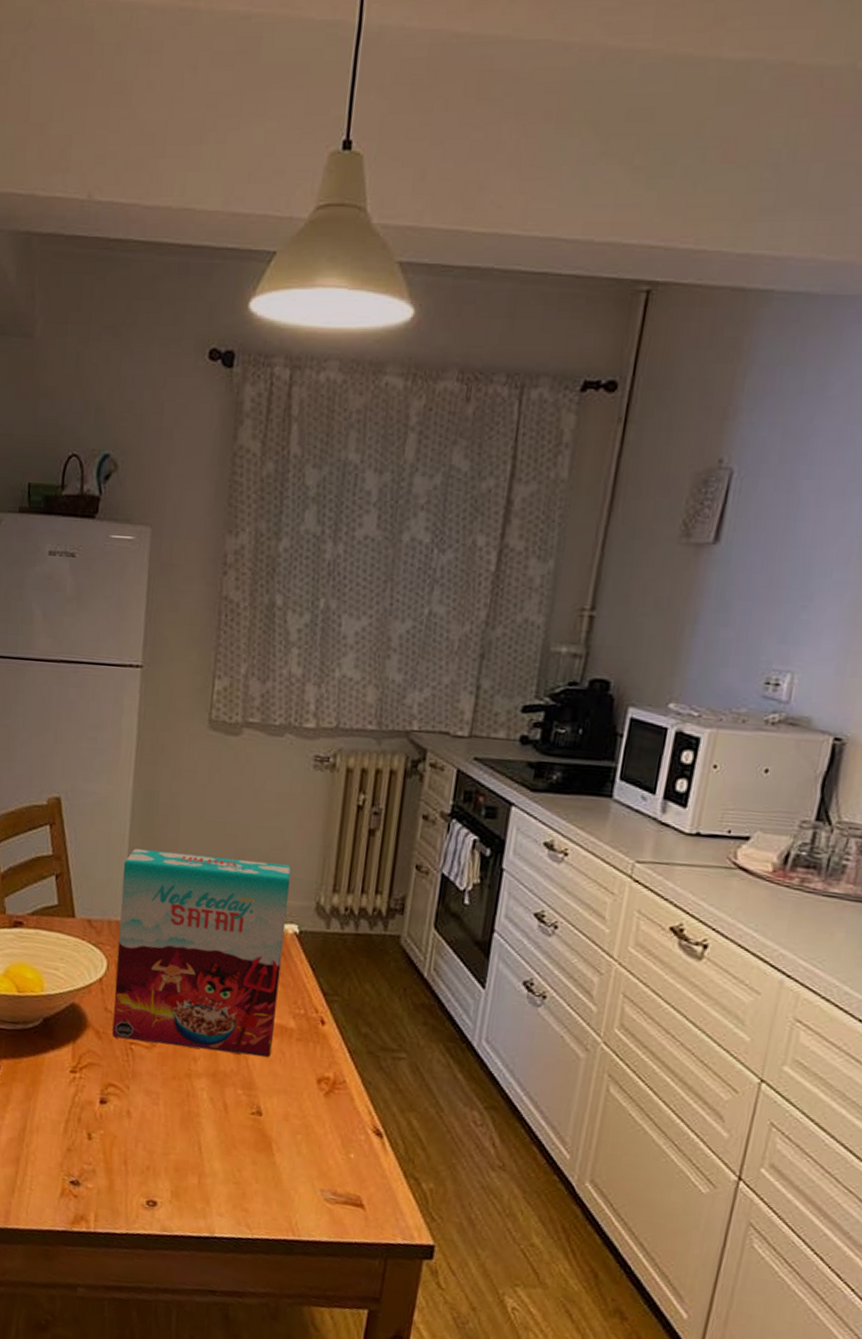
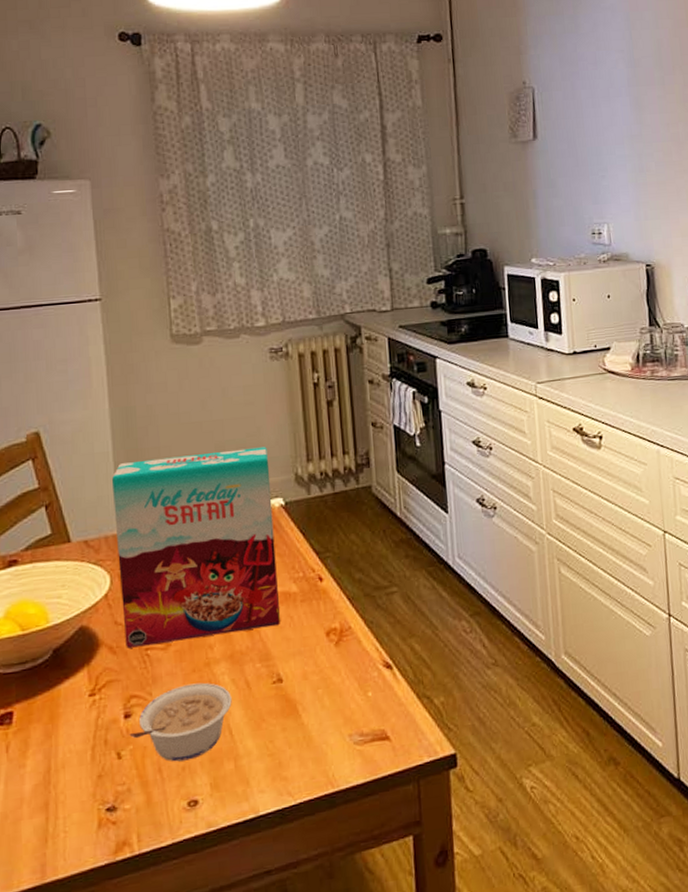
legume: none [102,1088,207,1163] -> present [129,682,232,762]

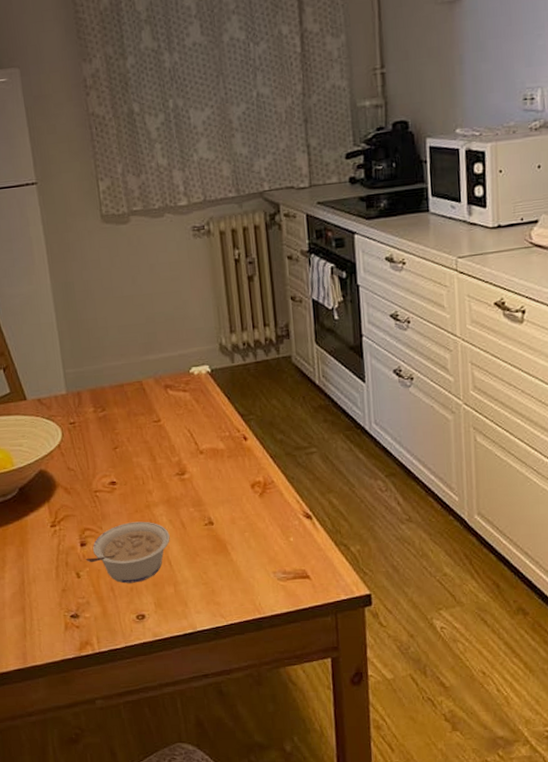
cereal box: present [111,447,280,648] -> none [57,319,210,490]

